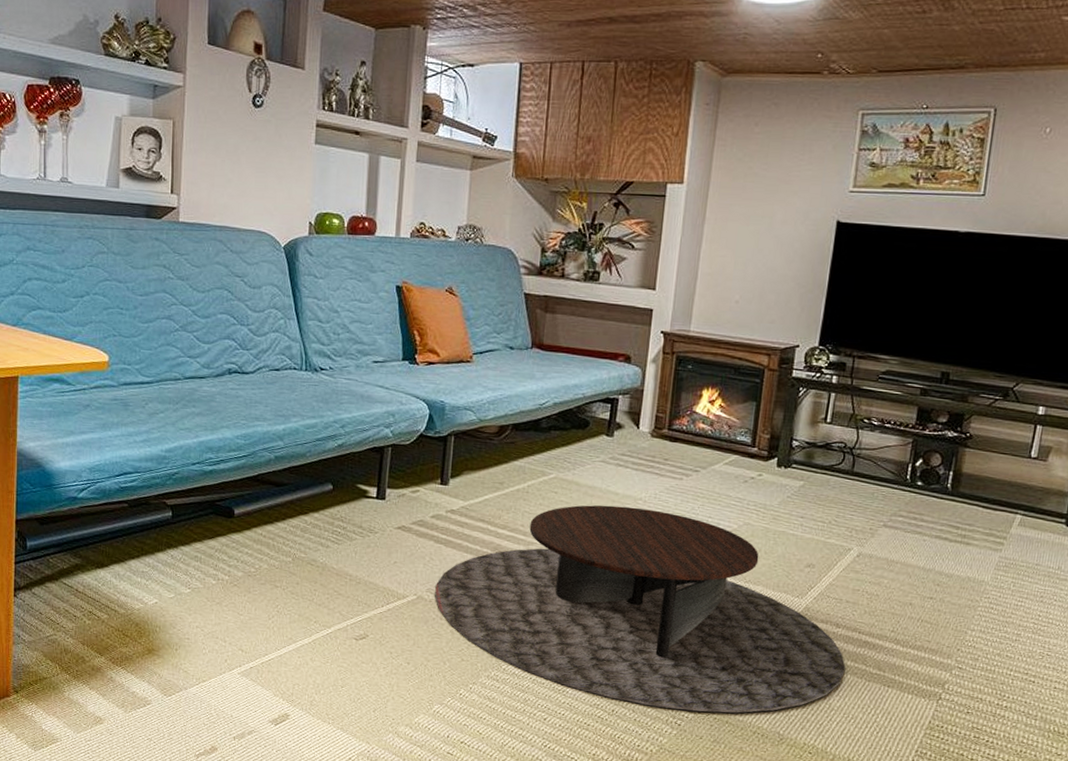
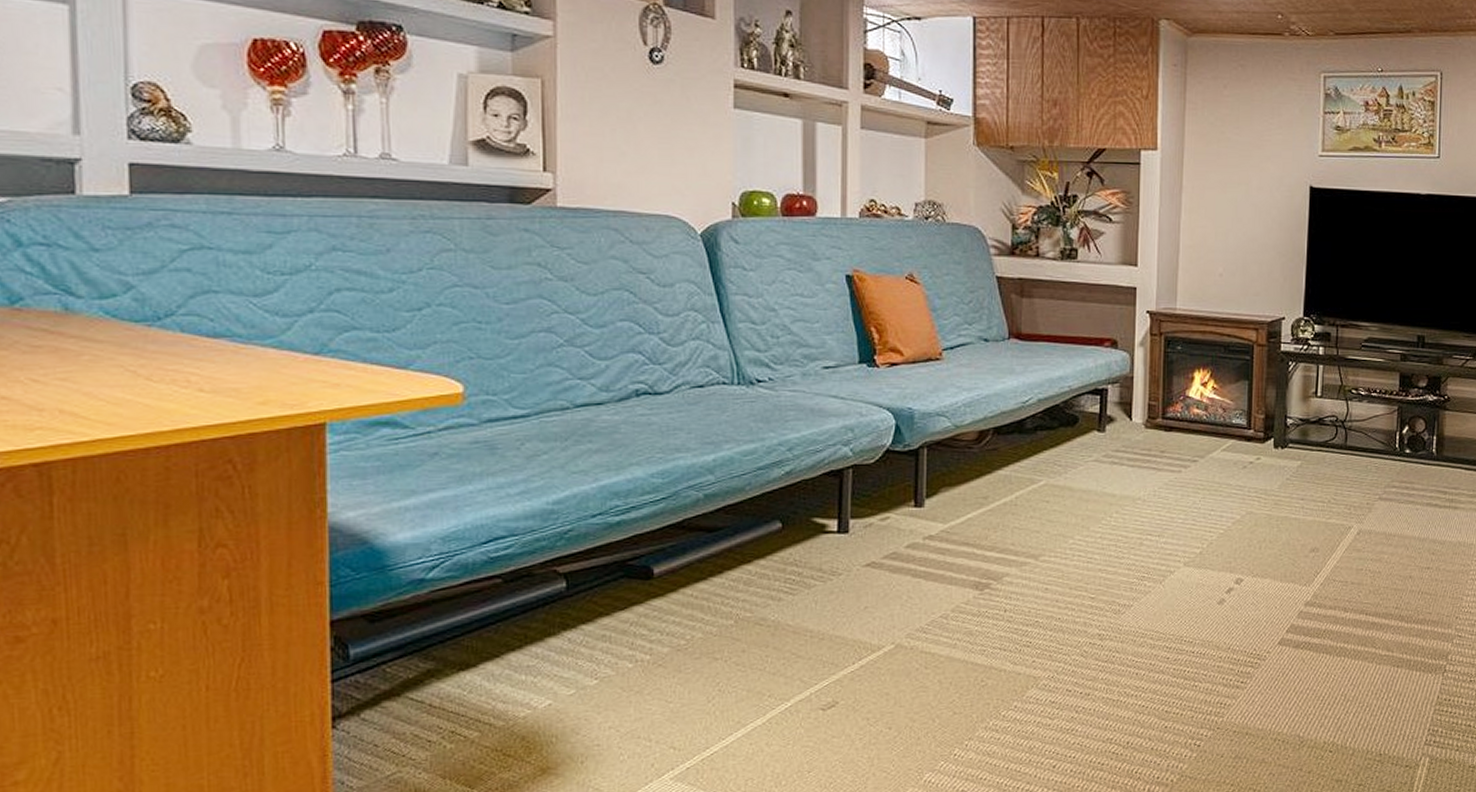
coffee table: present [435,505,846,713] -> none [917,508,1357,731]

